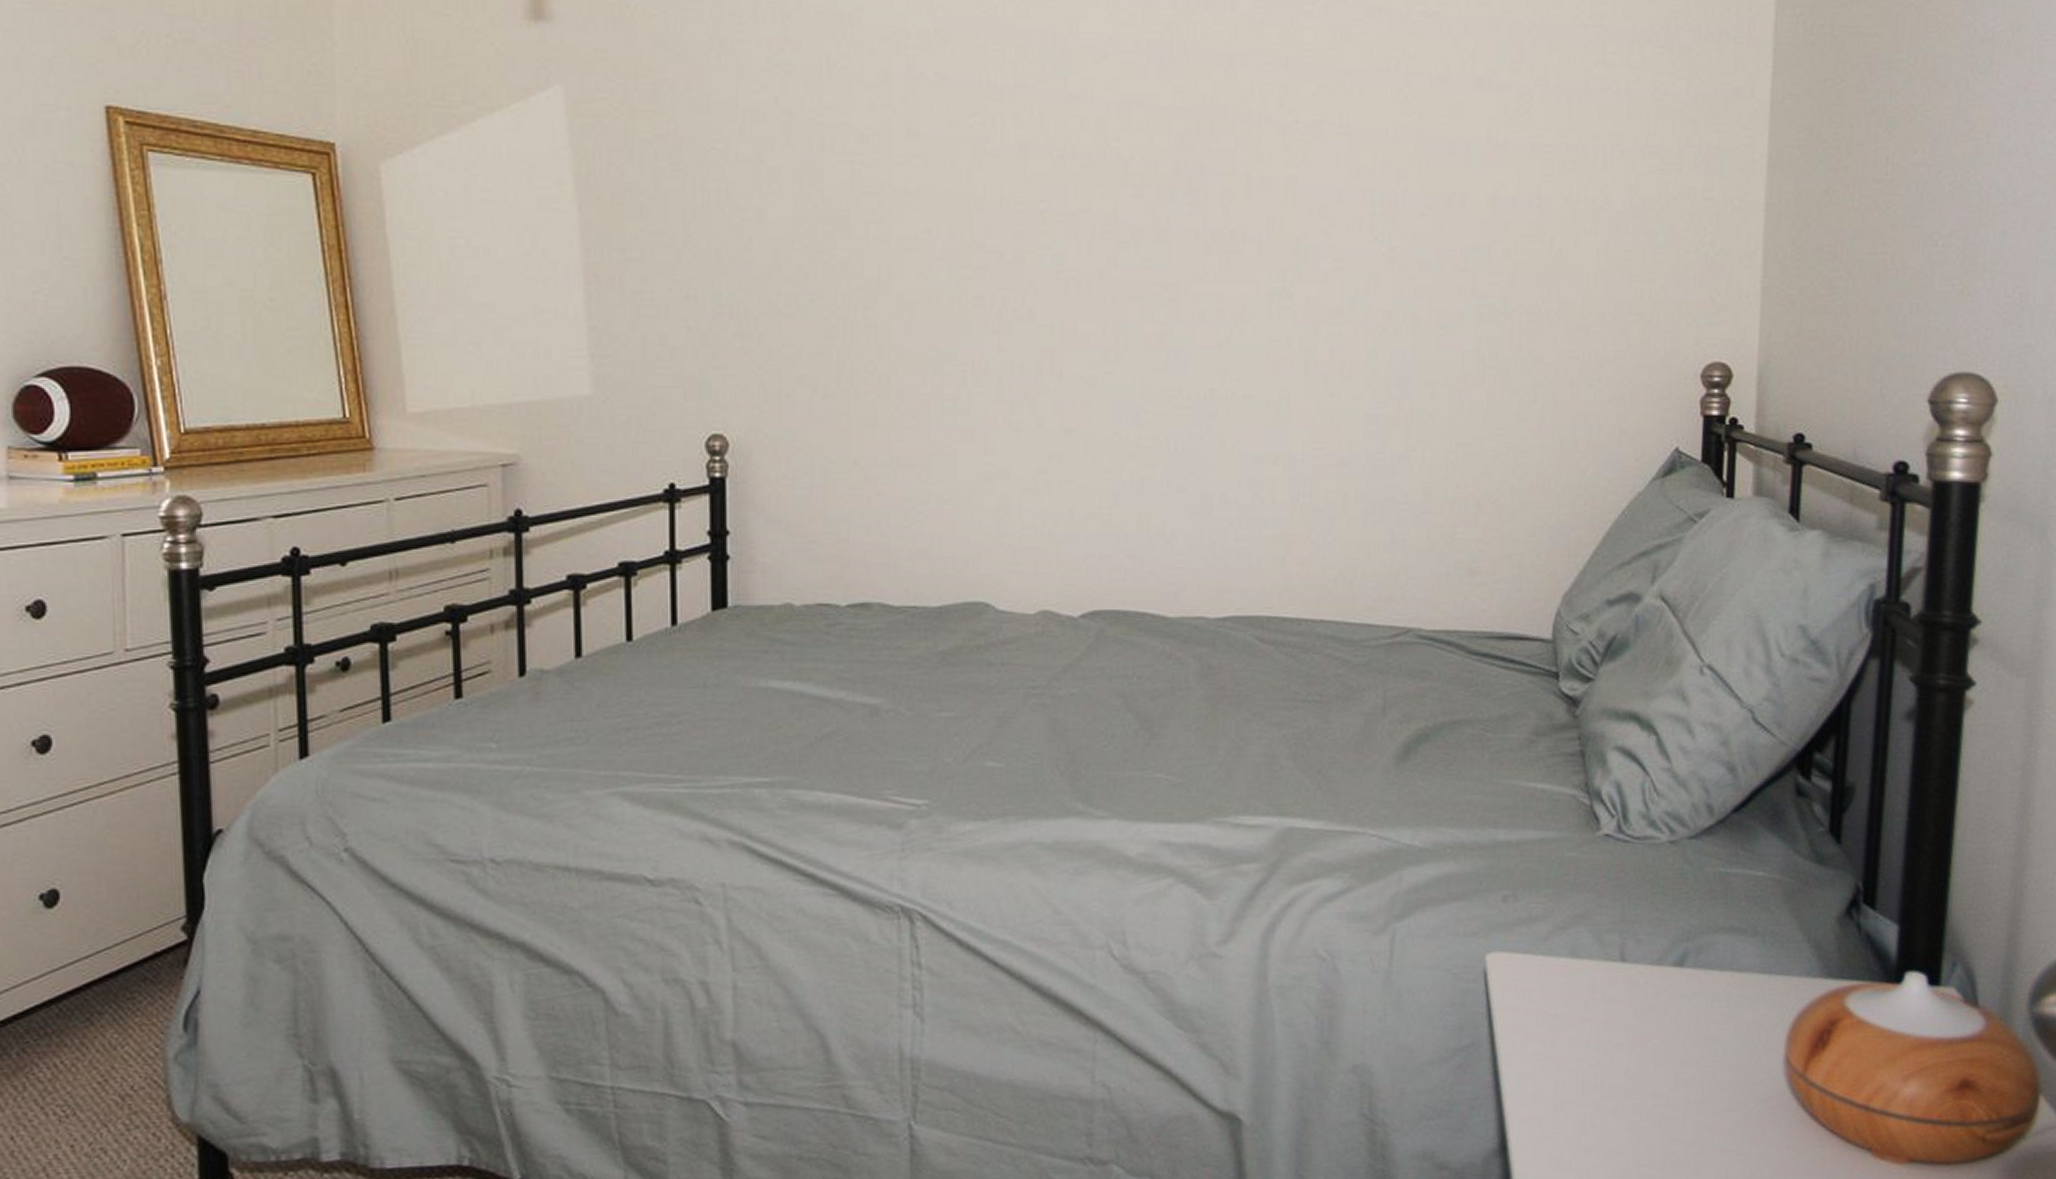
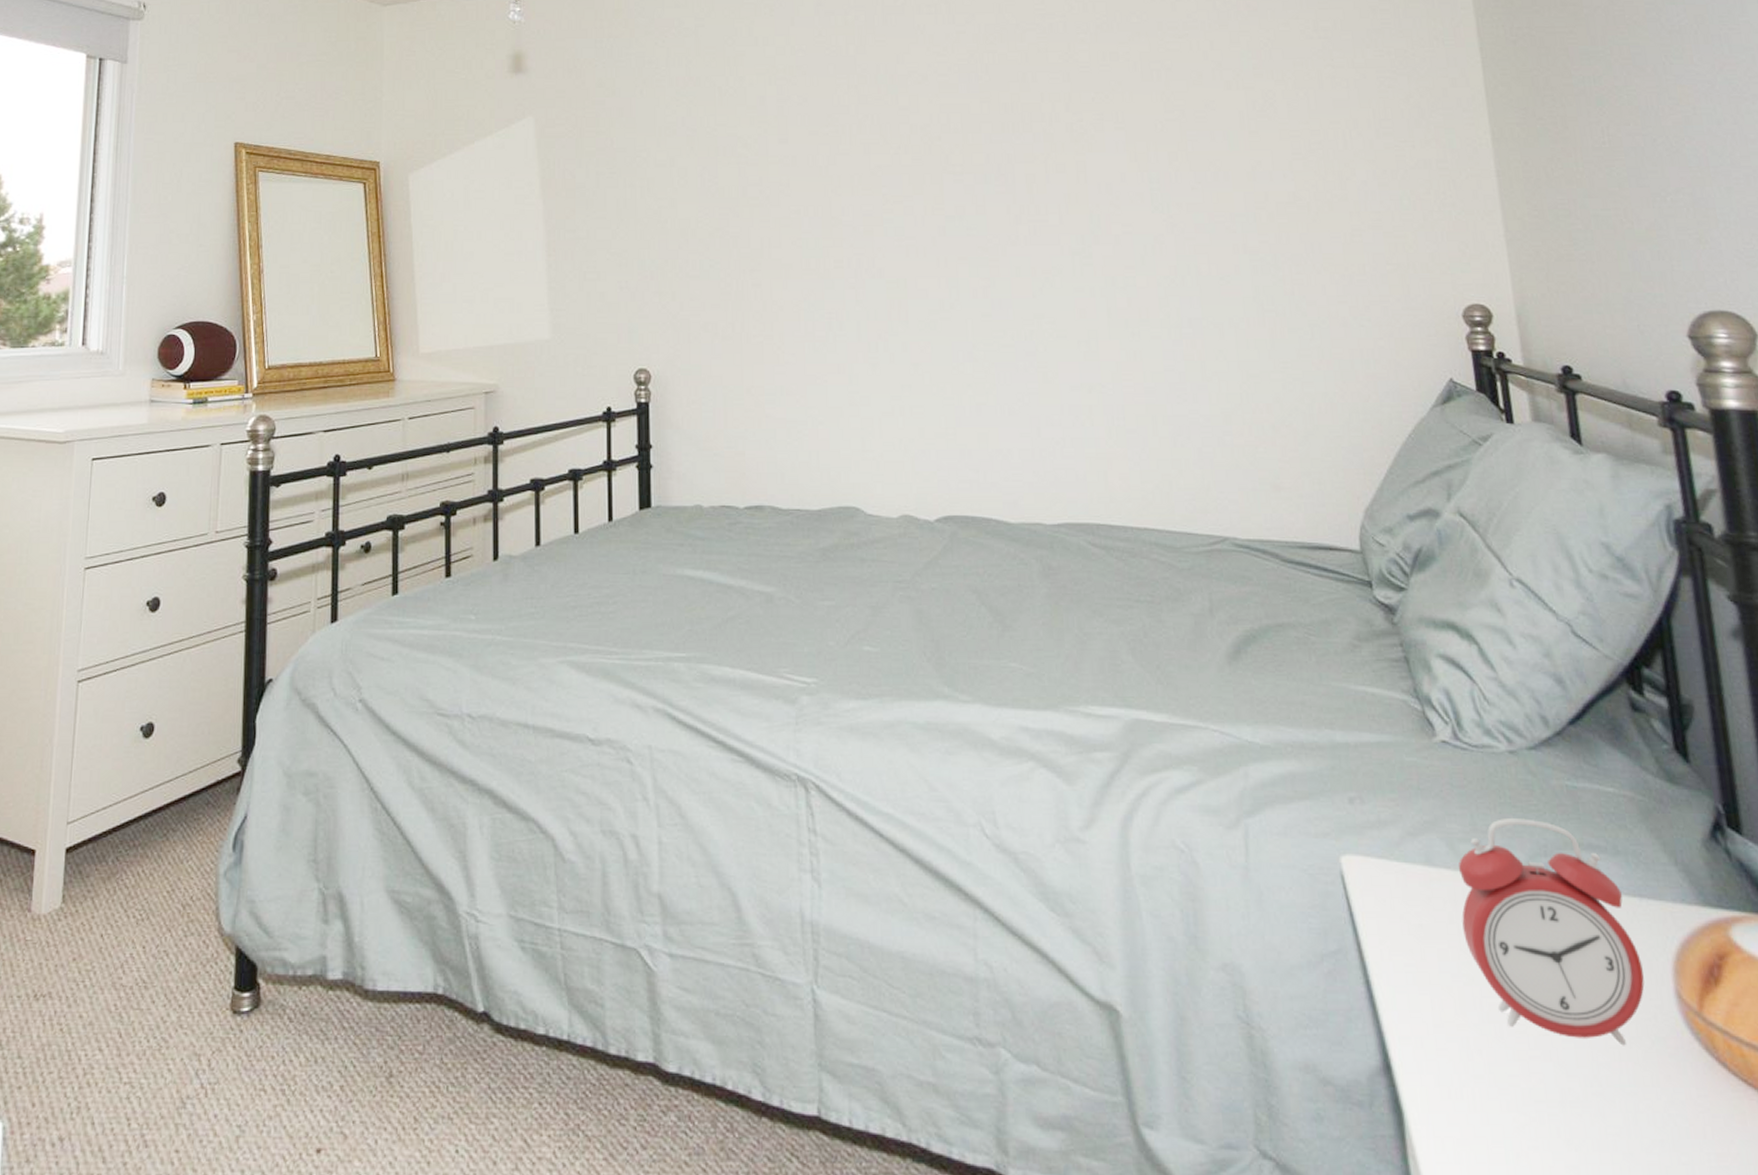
alarm clock: none [1596,906,1760,1110] -> present [1459,818,1645,1046]

